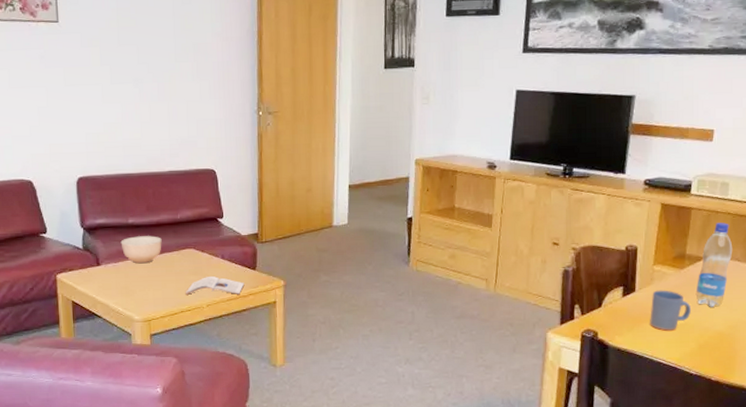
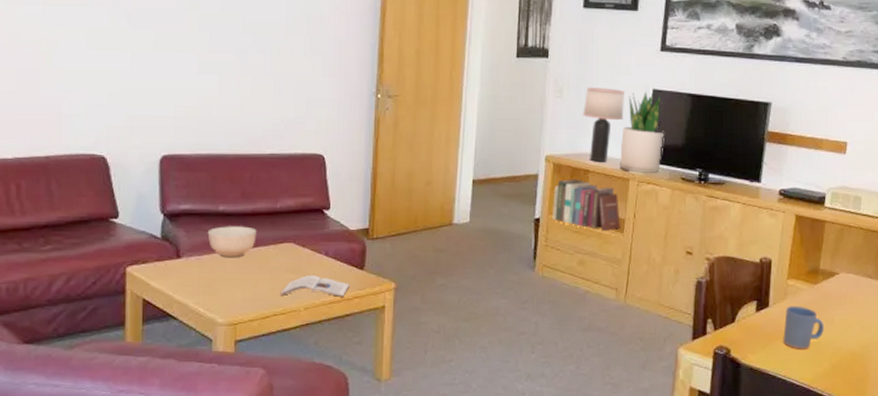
books: none [424,180,488,227] -> present [553,179,620,232]
table lamp: none [449,92,490,163] -> present [583,87,625,162]
planter: none [486,89,529,171] -> present [620,88,664,173]
bottle: present [695,223,733,307] -> none [828,238,865,325]

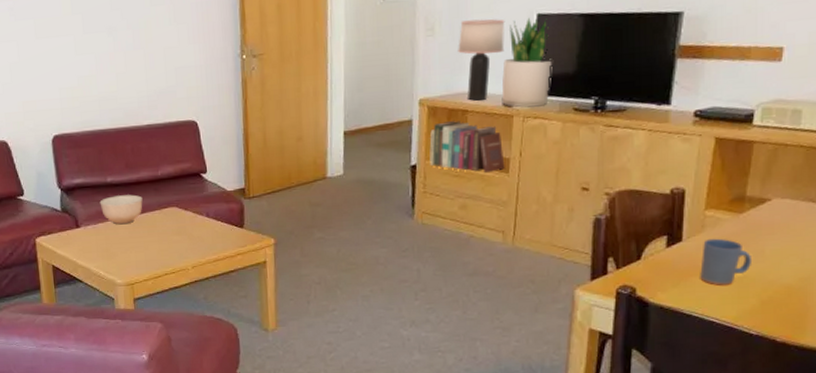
magazine: present [280,274,350,297] -> none [169,235,232,256]

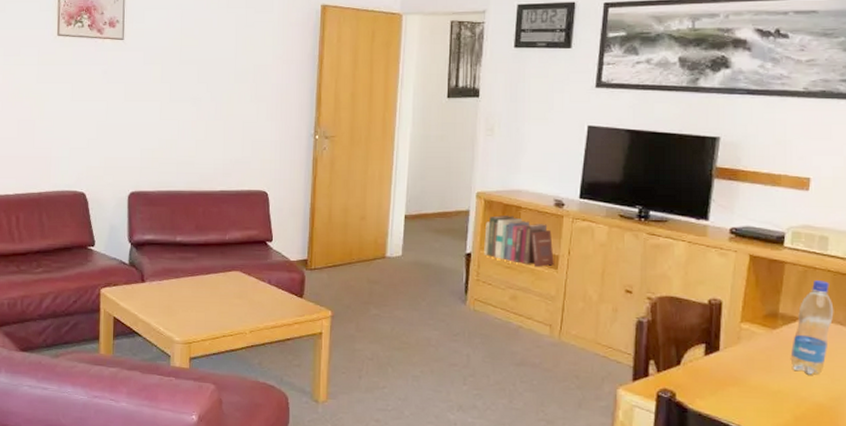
bowl: present [99,194,143,225] -> none [167,255,209,284]
table lamp: present [458,18,505,101] -> none [514,125,559,199]
planter: present [502,12,553,108] -> none [553,124,601,210]
mug: present [700,238,751,285] -> none [736,350,785,398]
bottle: none [757,157,806,257] -> present [790,280,834,375]

